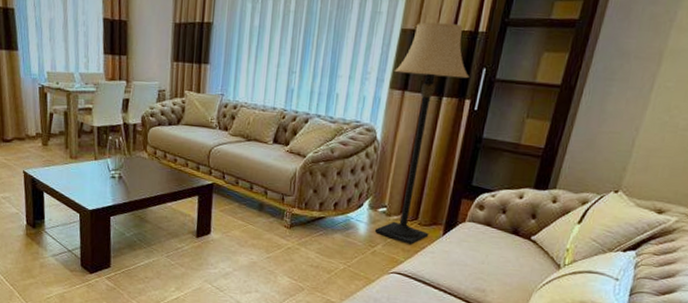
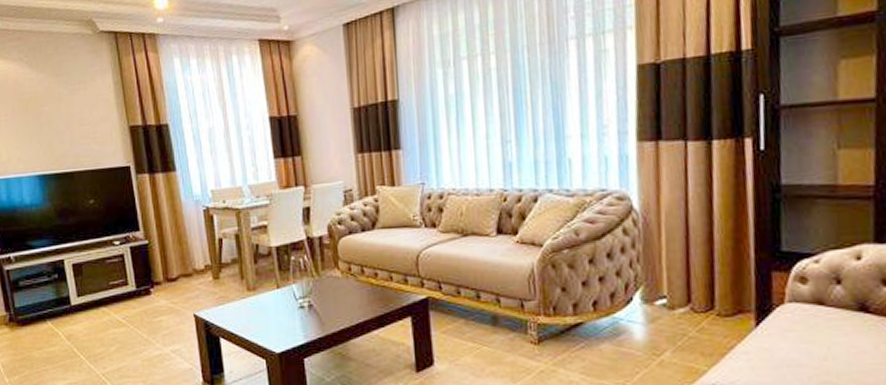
lamp: present [374,22,469,246] -> none [638,46,743,347]

